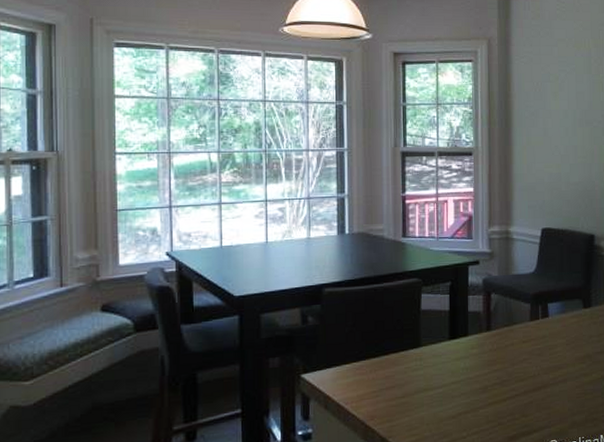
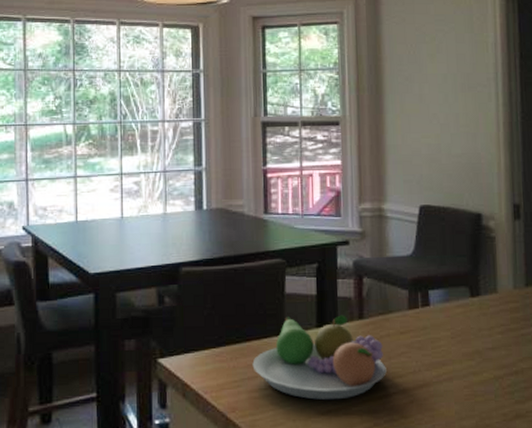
fruit bowl: none [390,327,510,405] -> present [252,315,387,400]

